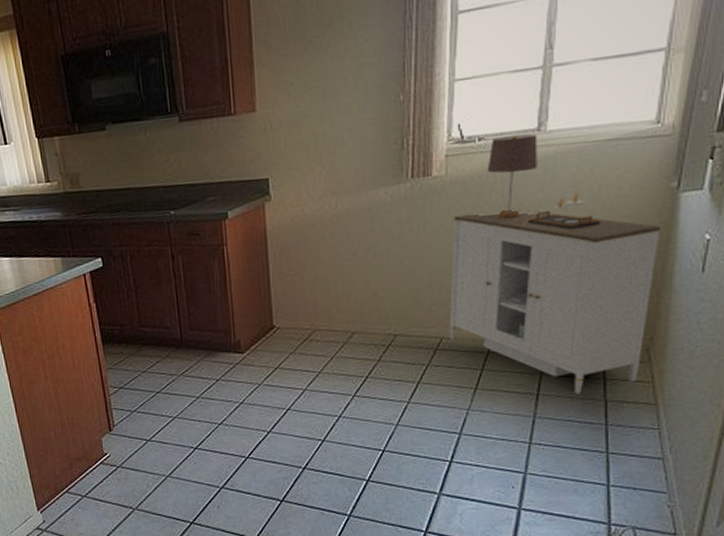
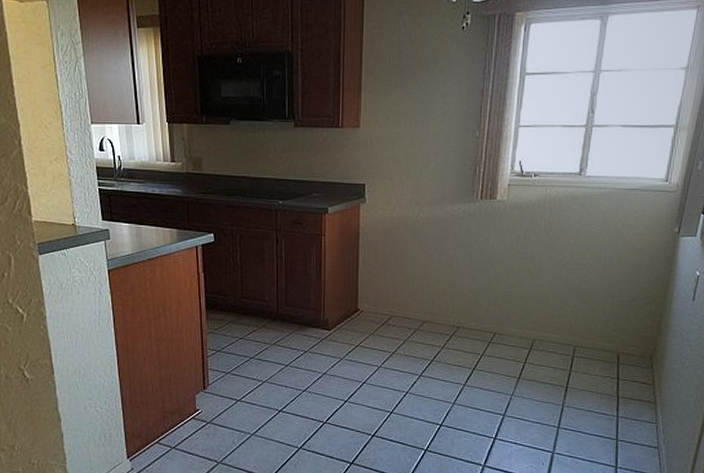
cabinet: present [449,133,661,395] -> none [501,176,665,390]

